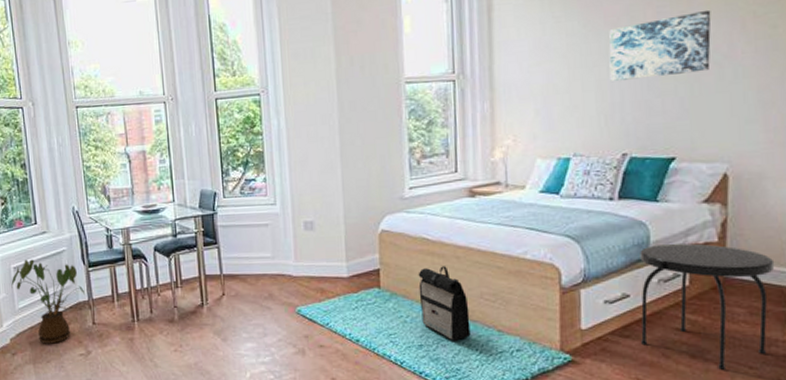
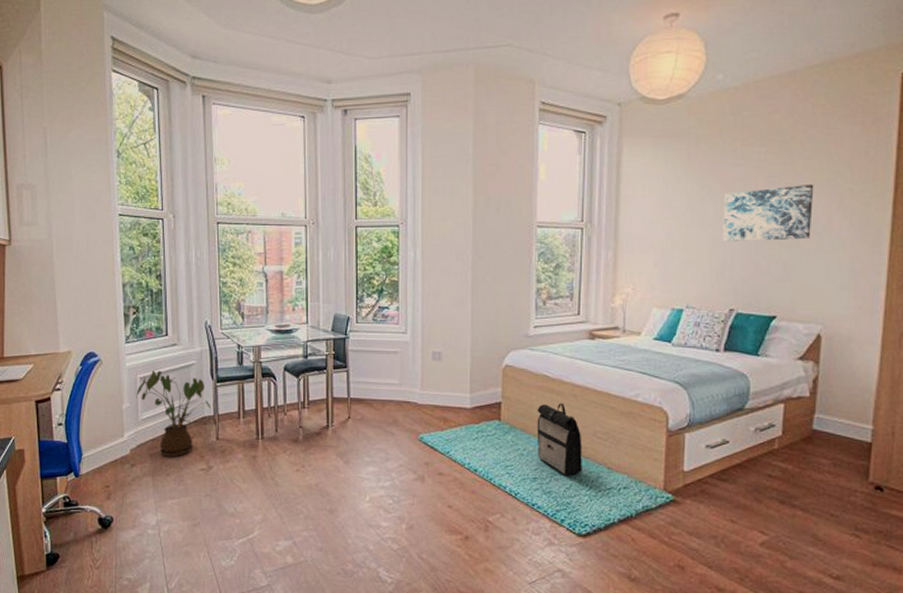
side table: present [640,243,775,370] -> none [737,396,858,516]

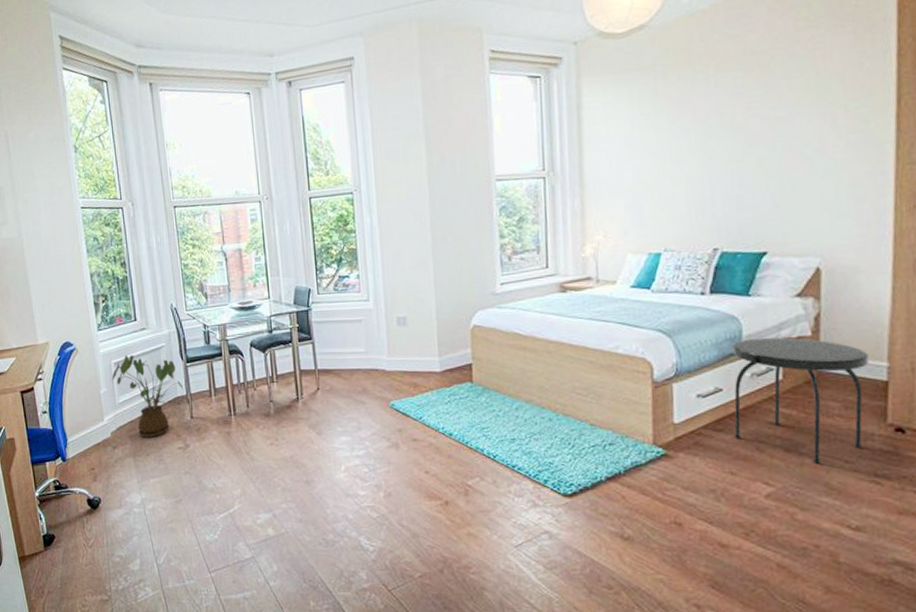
backpack: present [537,403,582,476] -> none [510,361,563,435]
wall art: present [723,183,814,243] -> none [699,105,802,178]
side table: none [737,396,858,516] -> present [732,337,870,464]

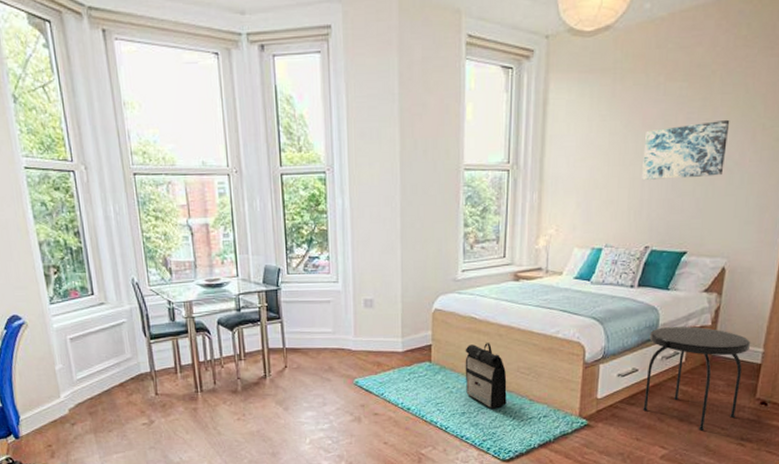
house plant: present [112,355,184,438] -> none [68,330,147,414]
backpack: none [510,361,563,435] -> present [465,343,507,409]
wall art: none [699,105,802,178] -> present [642,119,730,181]

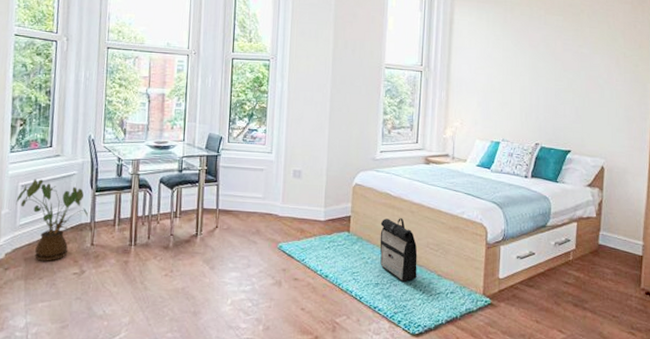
house plant: none [68,330,147,414] -> present [16,179,89,261]
wall art: present [642,119,730,181] -> none [531,47,598,91]
side table: present [643,326,751,431] -> none [541,215,632,317]

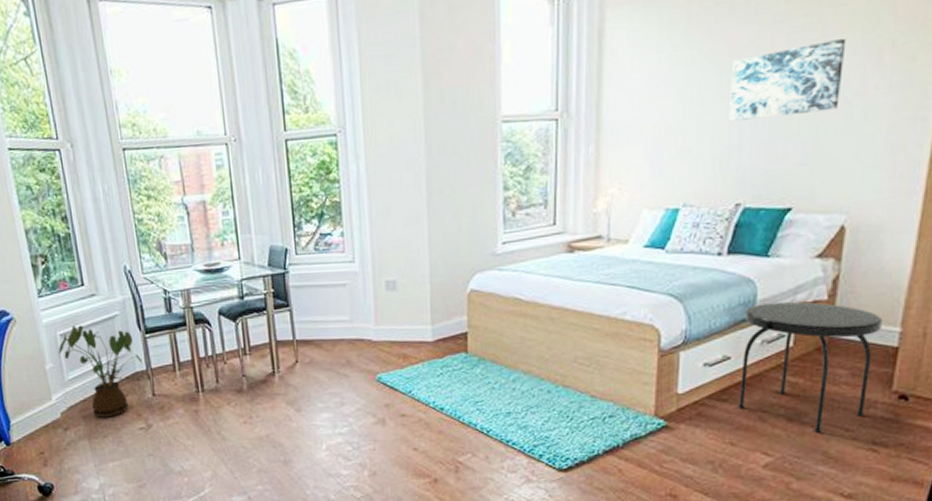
backpack: present [380,218,418,282] -> none [508,328,562,408]
wall art: none [531,47,598,91] -> present [729,38,847,123]
side table: none [541,215,632,317] -> present [739,302,884,433]

